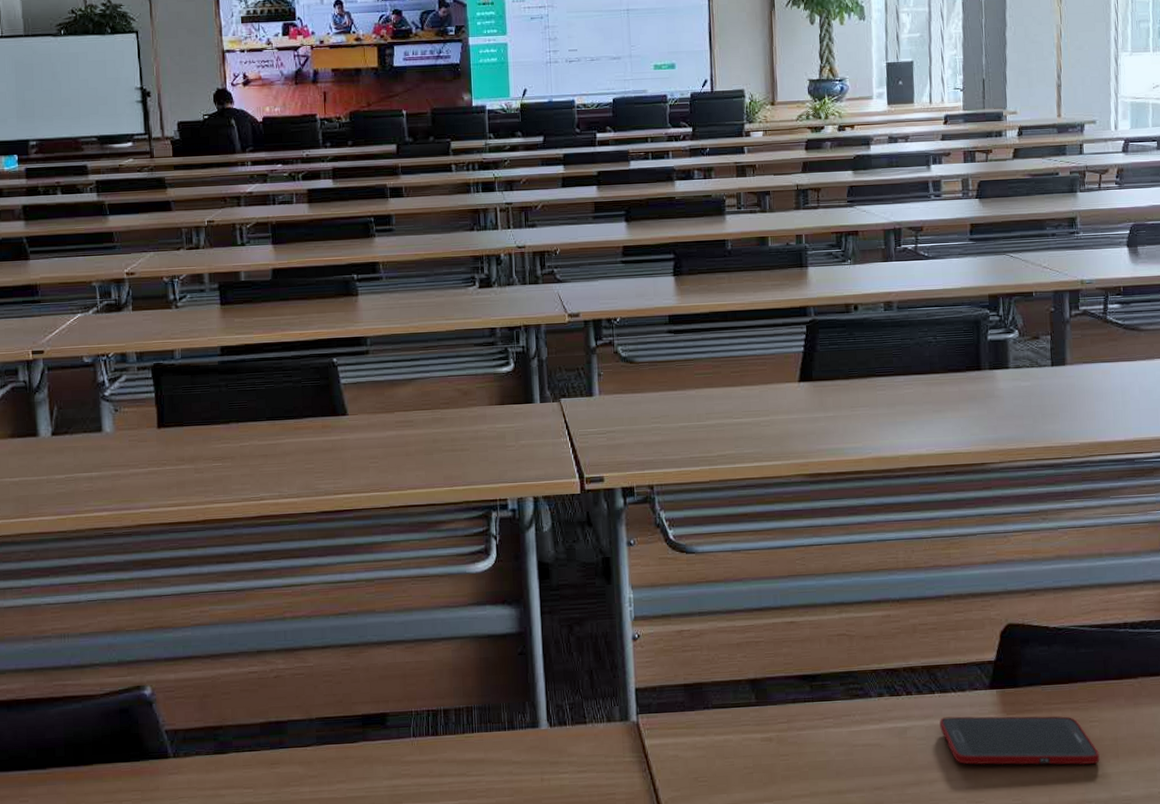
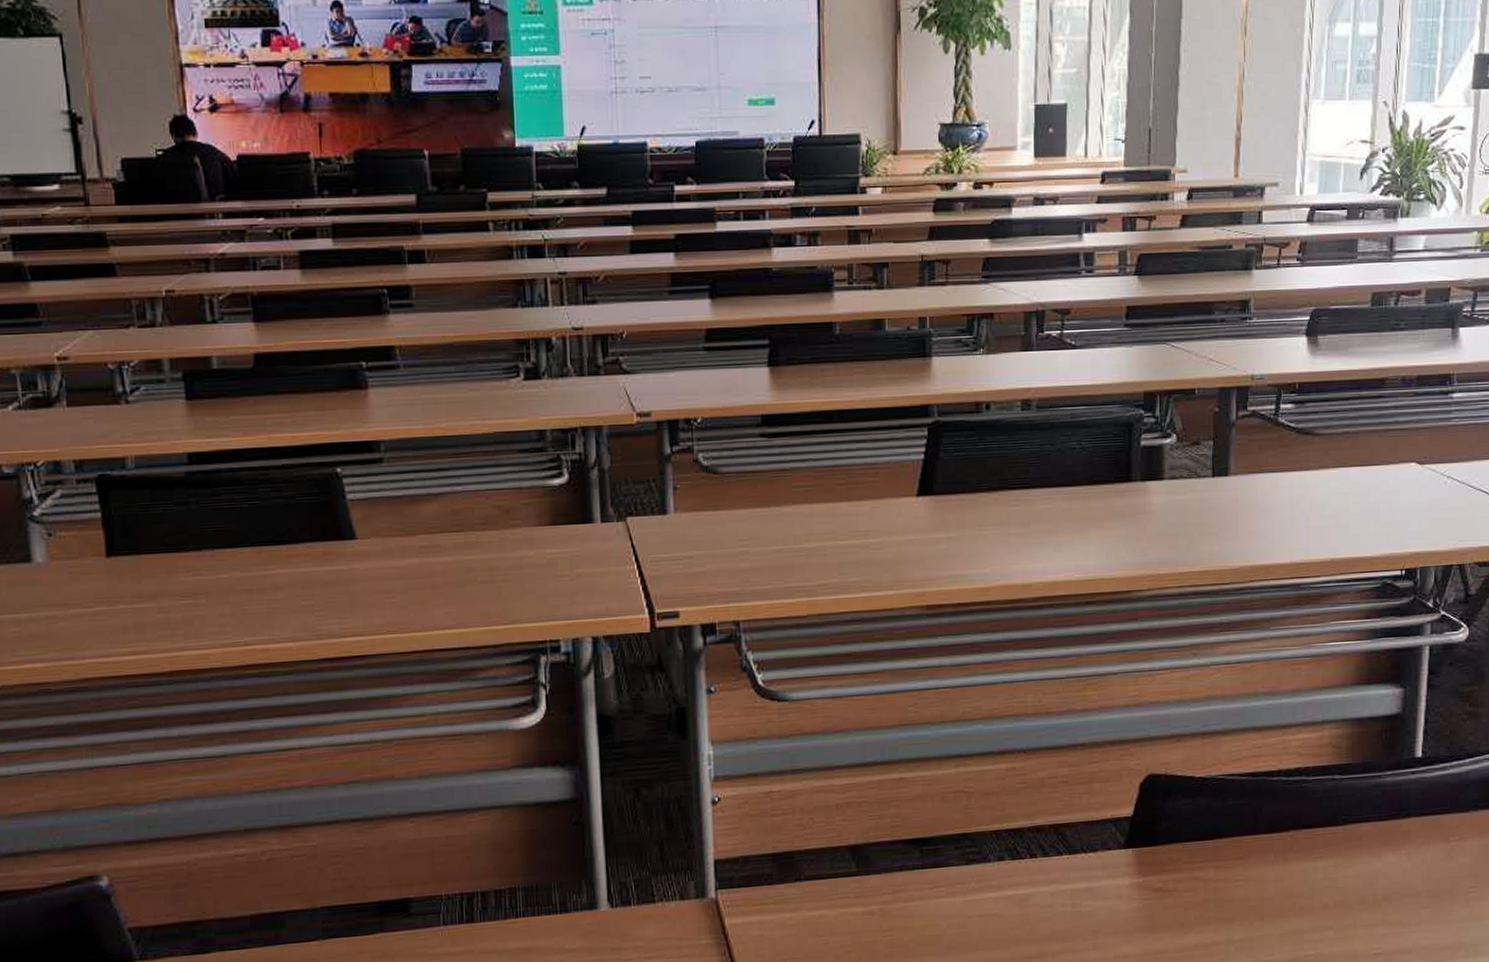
cell phone: present [939,715,1100,765] -> none [1067,876,1243,933]

